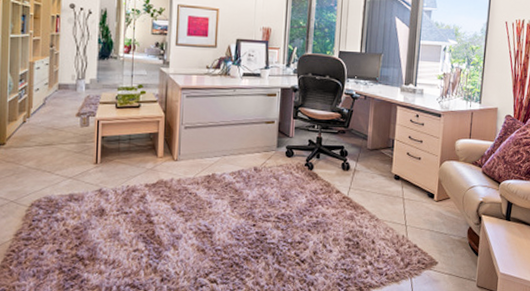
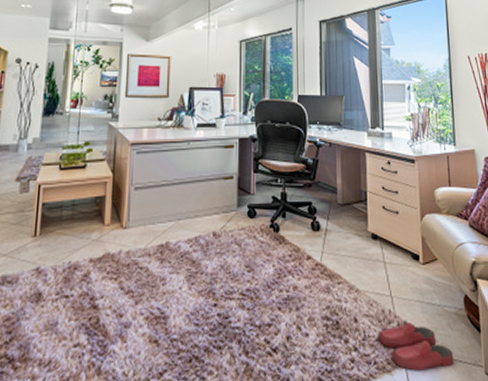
slippers: none [390,245,453,282] -> present [377,321,454,371]

